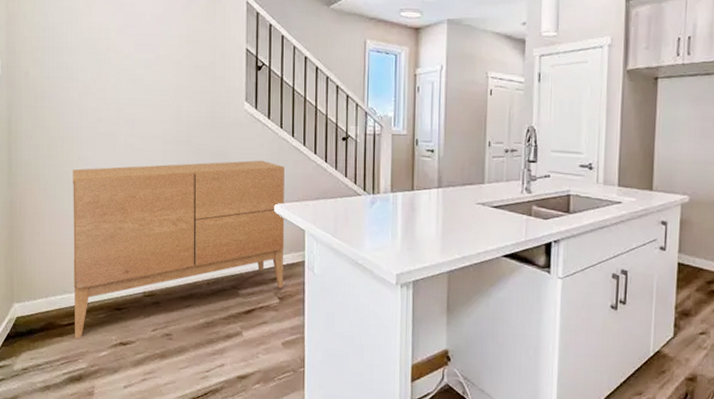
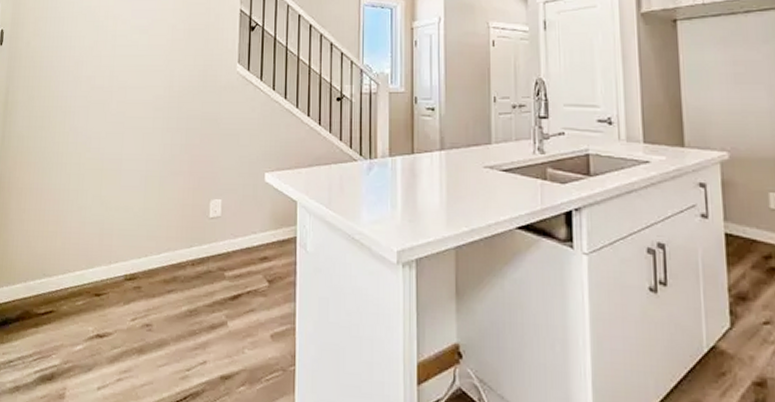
sideboard: present [73,160,285,339] -> none [50,124,276,330]

